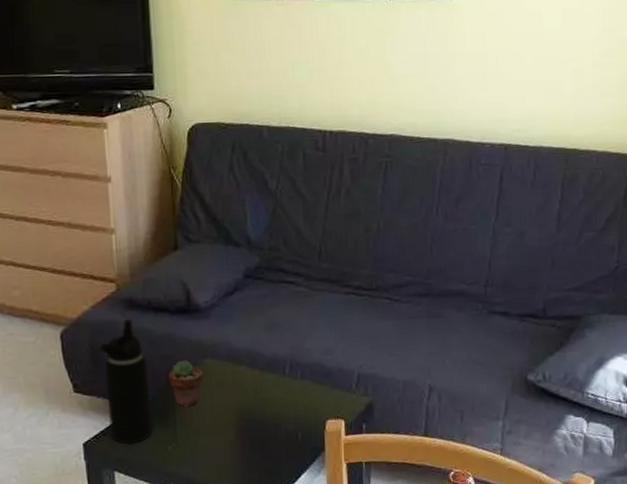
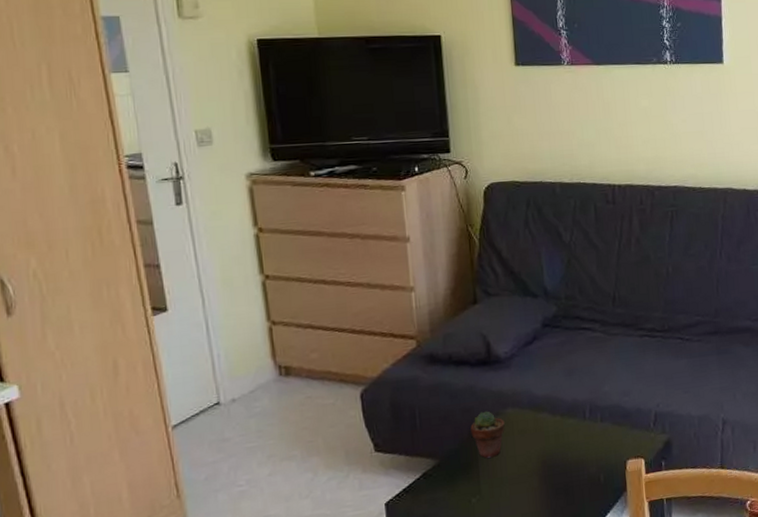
water bottle: present [99,319,151,444] -> none [400,374,455,501]

